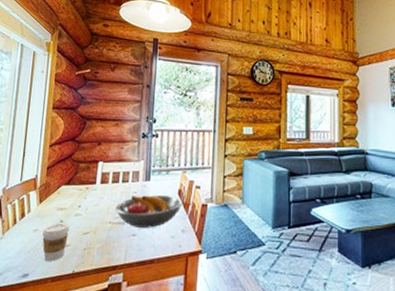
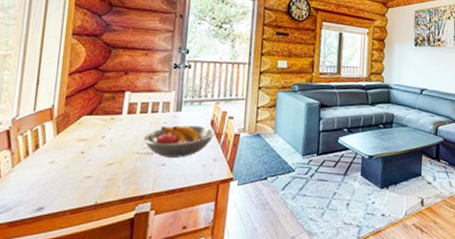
coffee cup: present [42,223,69,261] -> none [60,154,92,193]

